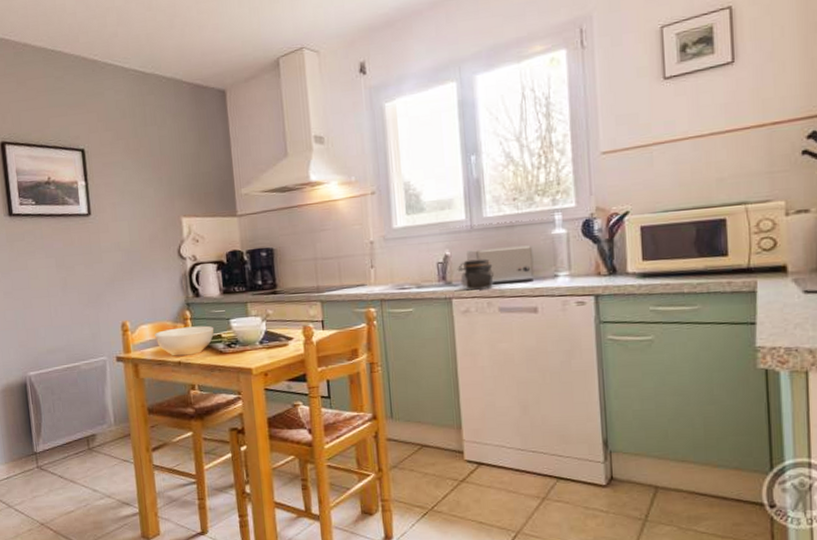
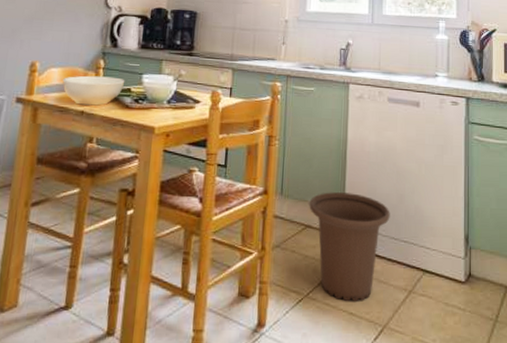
basket: none [422,409,514,512] -> present [309,192,390,301]
jar: present [457,258,494,291] -> none [356,50,386,79]
toaster: present [467,245,535,286] -> none [366,42,420,79]

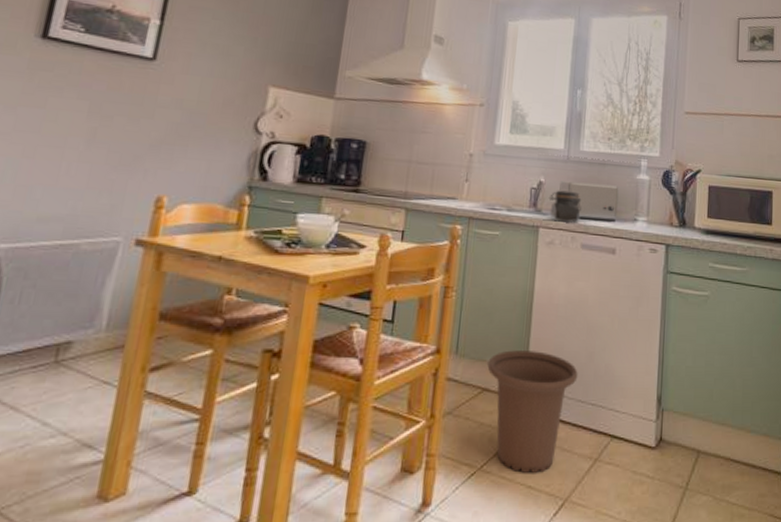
bowl: present [62,75,125,106] -> none [196,213,276,250]
jar: none [356,50,386,79] -> present [548,190,582,223]
toaster: none [366,42,420,79] -> present [559,181,619,223]

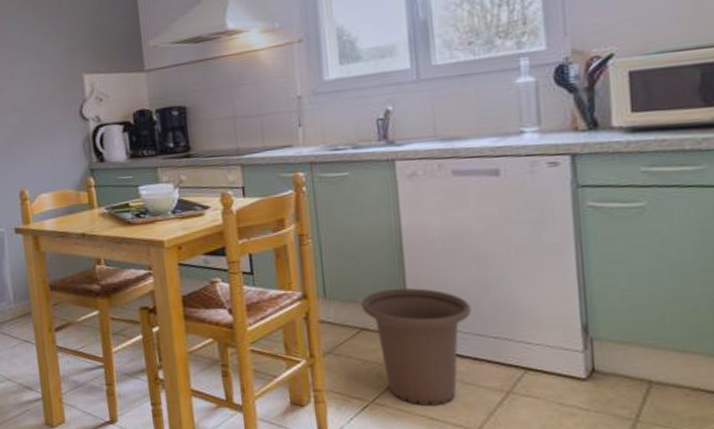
jar: present [548,190,582,223] -> none [401,113,445,151]
toaster: present [559,181,619,223] -> none [412,97,496,145]

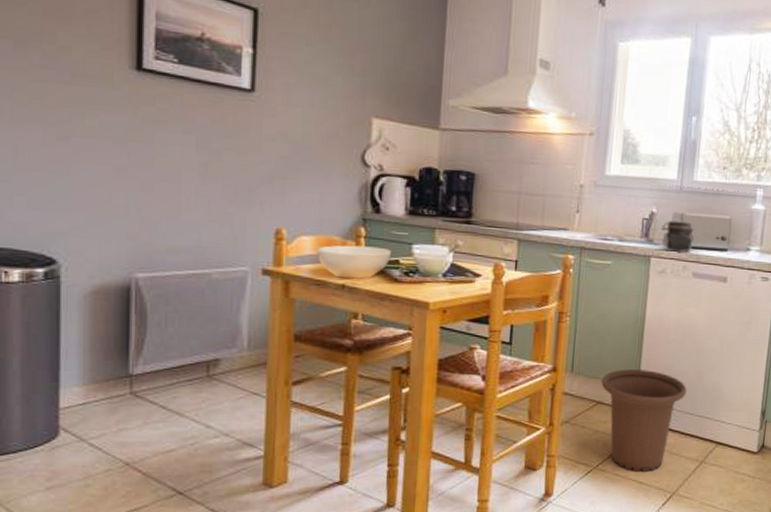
bowl: none [56,193,121,228] -> present [317,245,392,279]
jar: none [401,113,445,151] -> present [660,220,694,253]
toaster: none [412,97,496,145] -> present [672,211,733,253]

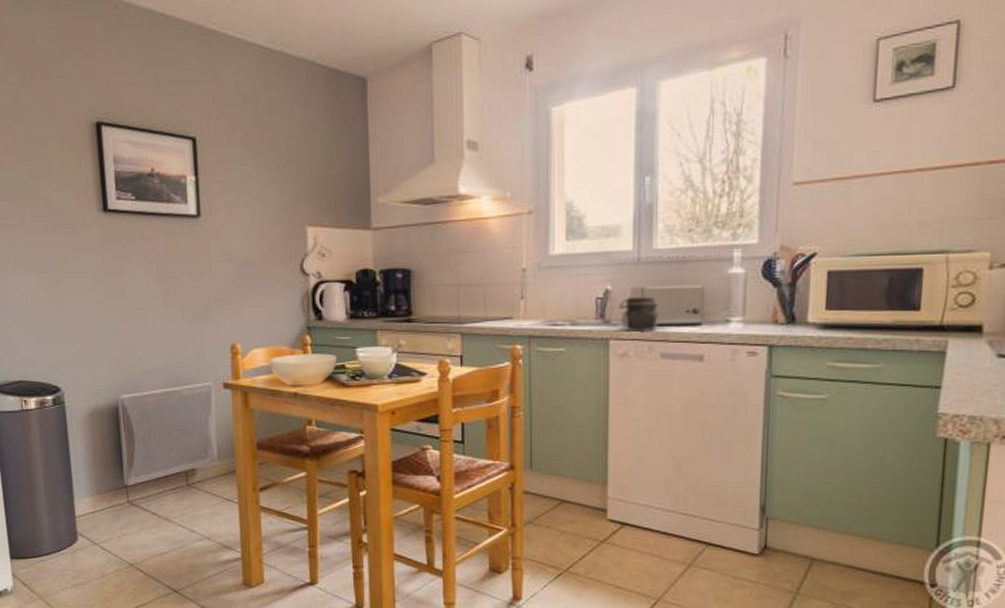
basket: present [601,369,687,471] -> none [564,464,665,575]

